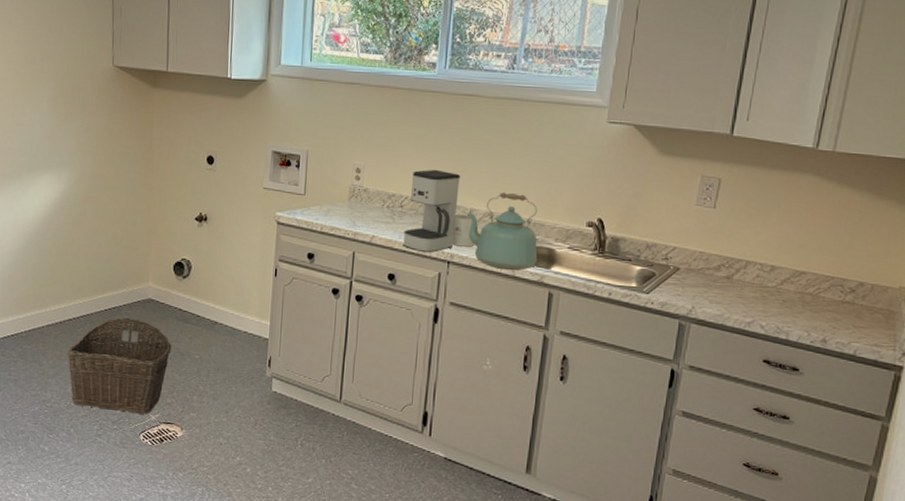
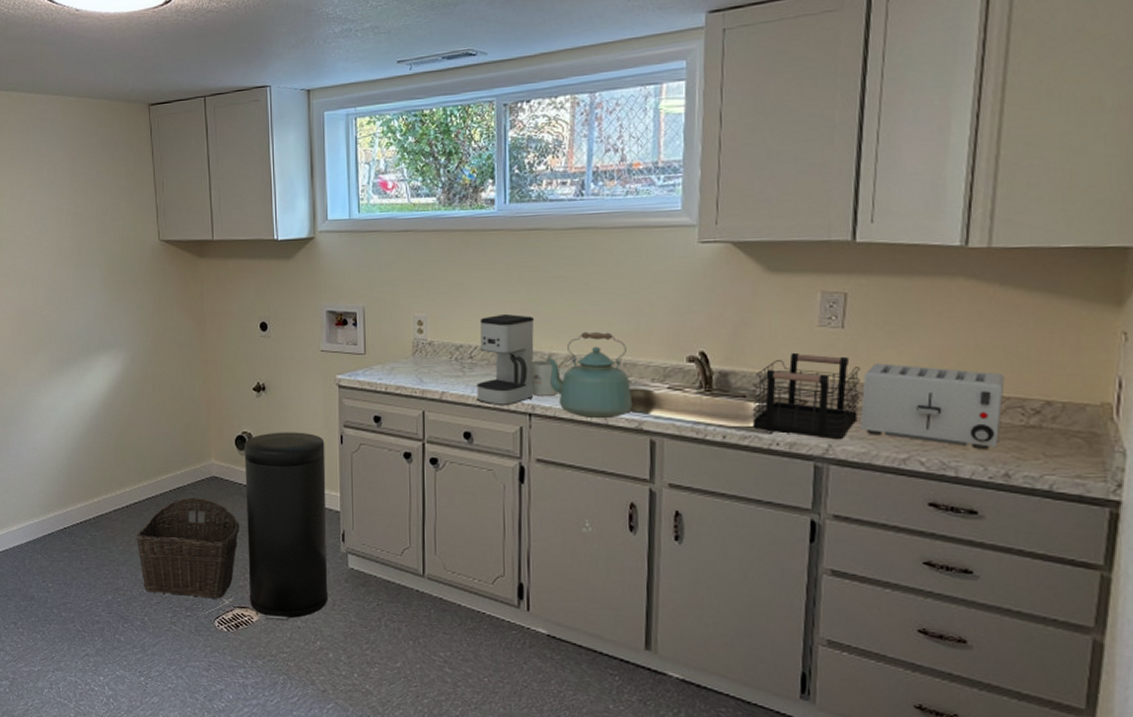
pedal bin: none [176,261,260,437] -> present [244,432,328,620]
dish rack: none [634,225,725,303] -> present [752,352,861,440]
toaster: none [718,240,832,320] -> present [860,363,1005,451]

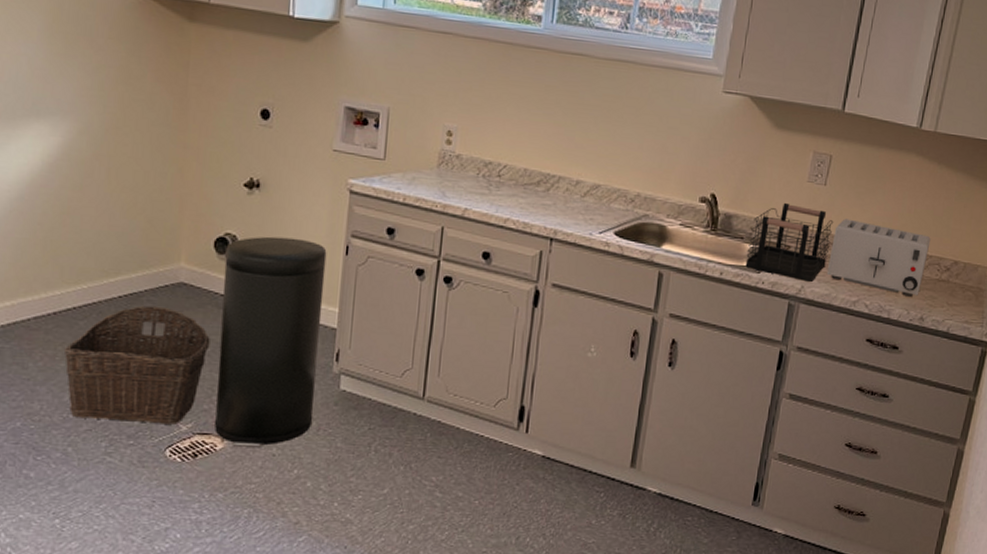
coffee maker: present [476,313,535,406] -> none [500,135,567,229]
mug: present [531,360,567,396] -> none [555,185,591,223]
kettle: present [547,331,633,419] -> none [574,162,649,249]

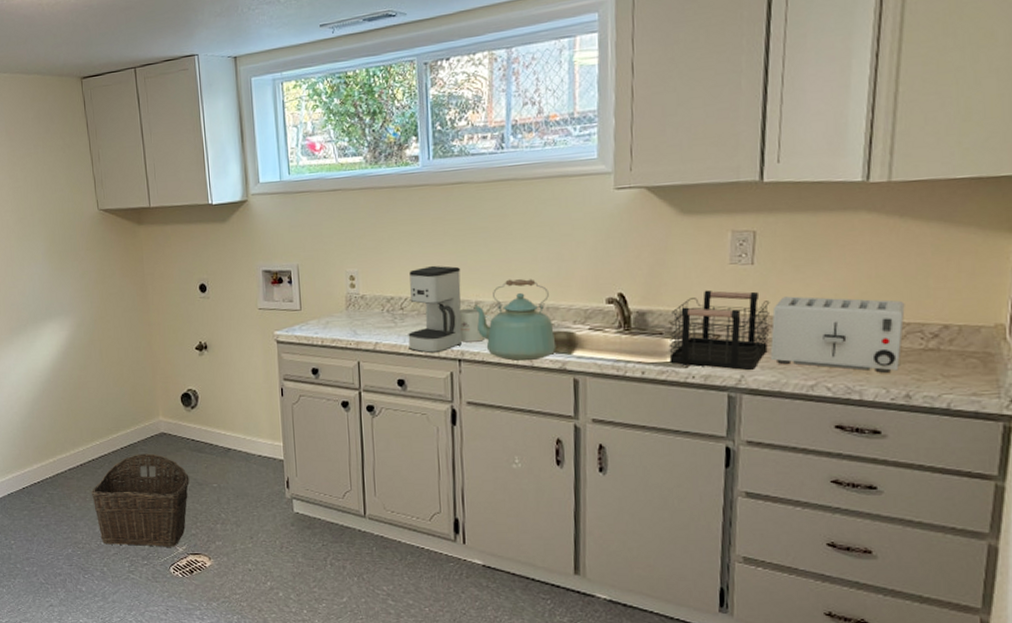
pedal bin: present [215,236,327,447] -> none [190,387,276,564]
coffee maker: none [500,135,567,229] -> present [408,265,463,354]
mug: none [555,185,591,223] -> present [459,307,493,343]
kettle: none [574,162,649,249] -> present [474,279,557,362]

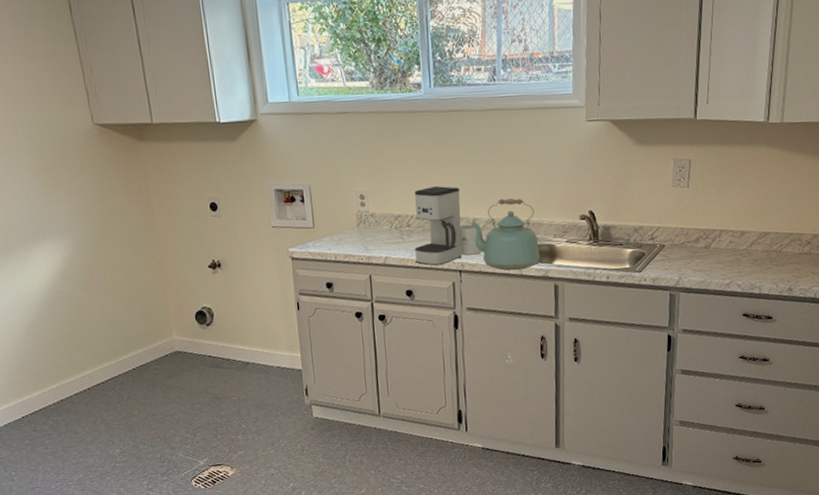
wicker basket: present [92,453,190,547] -> none [102,372,208,466]
dish rack: present [669,290,771,371] -> none [627,208,701,274]
toaster: present [770,296,905,374] -> none [699,213,790,273]

